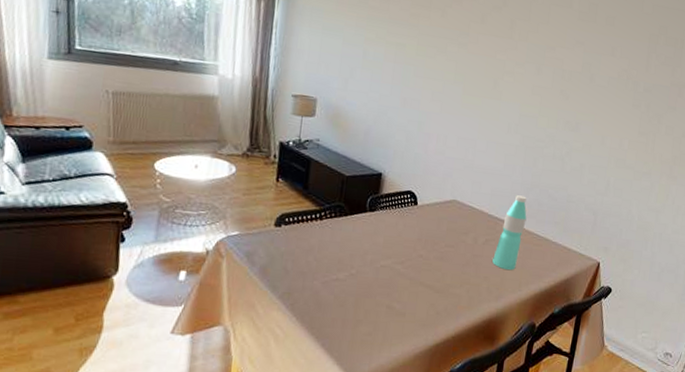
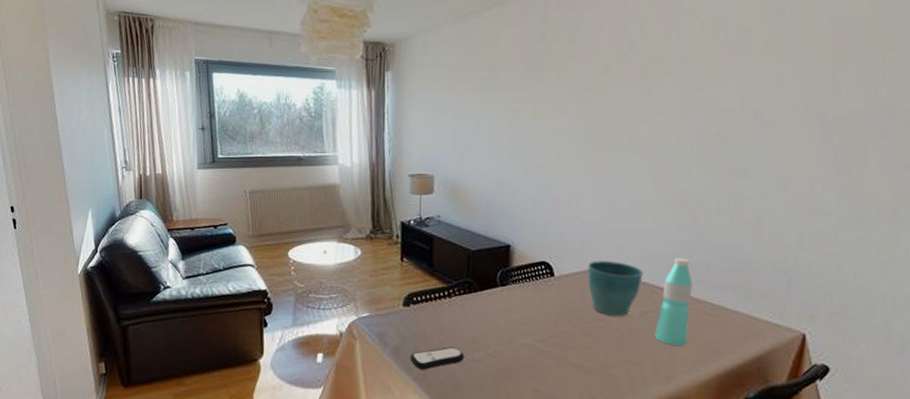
remote control: none [277,267,330,289] -> present [410,347,464,370]
flower pot: none [444,193,491,243] -> present [587,260,643,316]

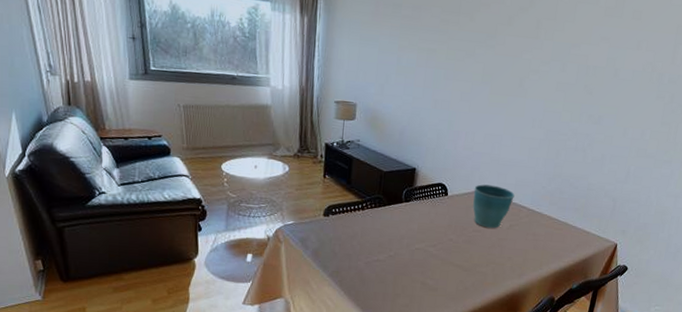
remote control: present [410,347,464,370] -> none [327,250,371,268]
water bottle: present [655,258,693,347] -> none [516,185,549,252]

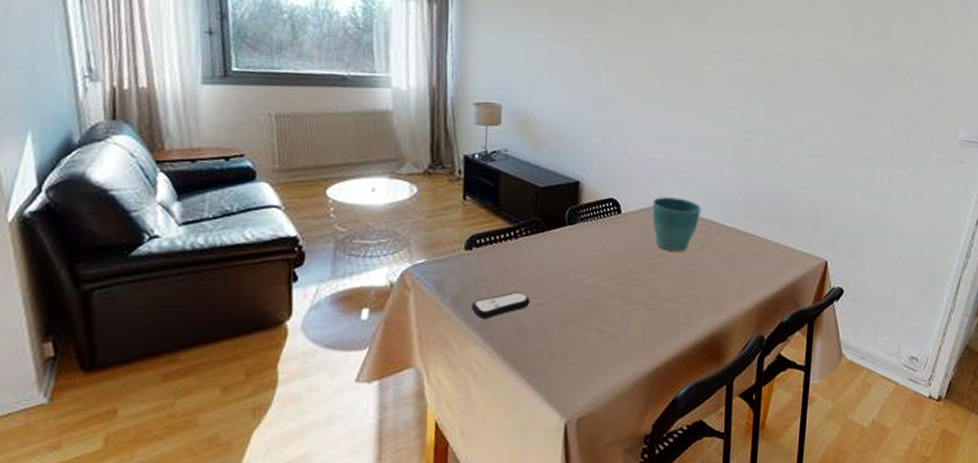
remote control: none [327,250,371,268] -> present [471,292,530,318]

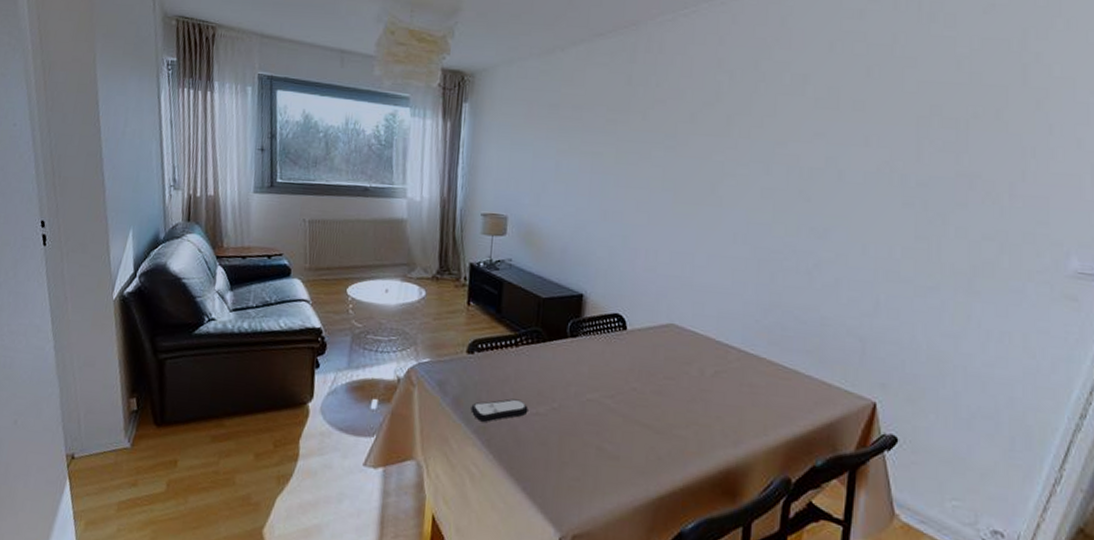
flower pot: present [652,197,701,252] -> none [660,316,718,375]

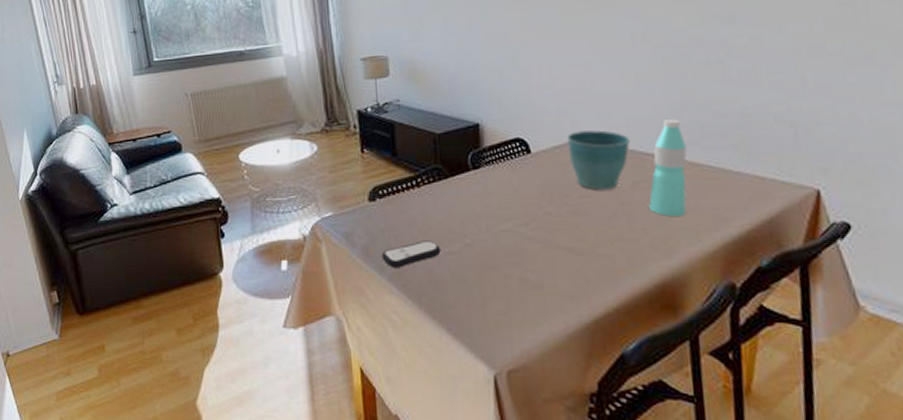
flower pot: none [660,316,718,375] -> present [566,130,630,190]
water bottle: none [726,317,767,410] -> present [649,119,687,217]

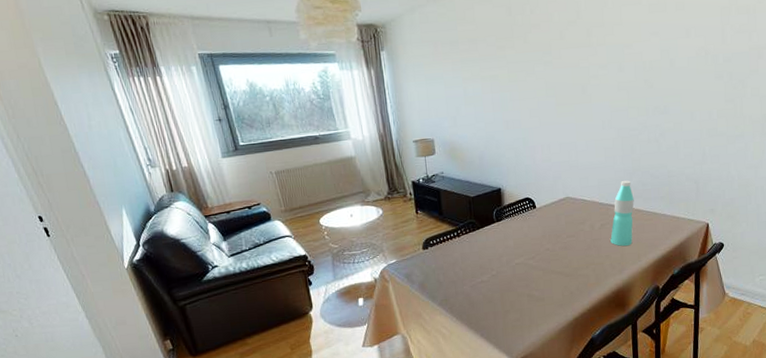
remote control: present [381,240,441,268] -> none [433,274,476,296]
flower pot: present [566,130,630,190] -> none [559,190,600,232]

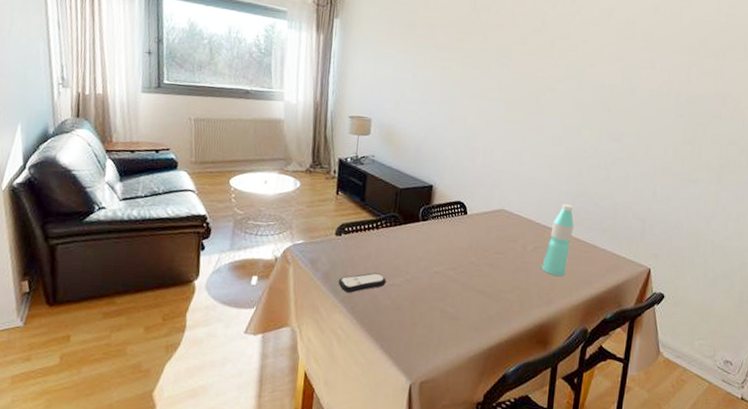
remote control: none [433,274,476,296] -> present [338,272,387,293]

